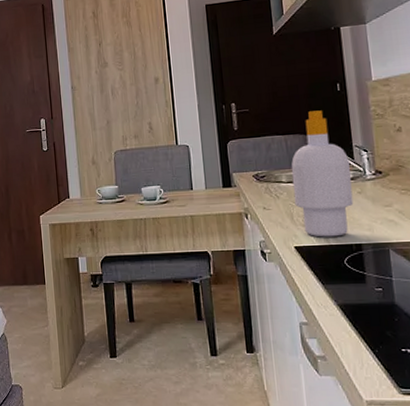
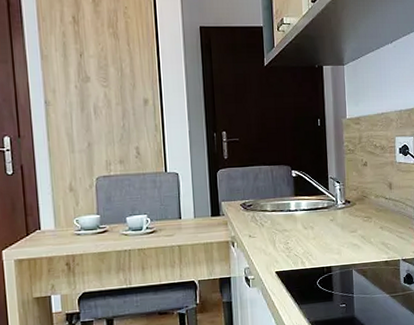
soap bottle: present [291,110,354,237] -> none [275,143,327,262]

